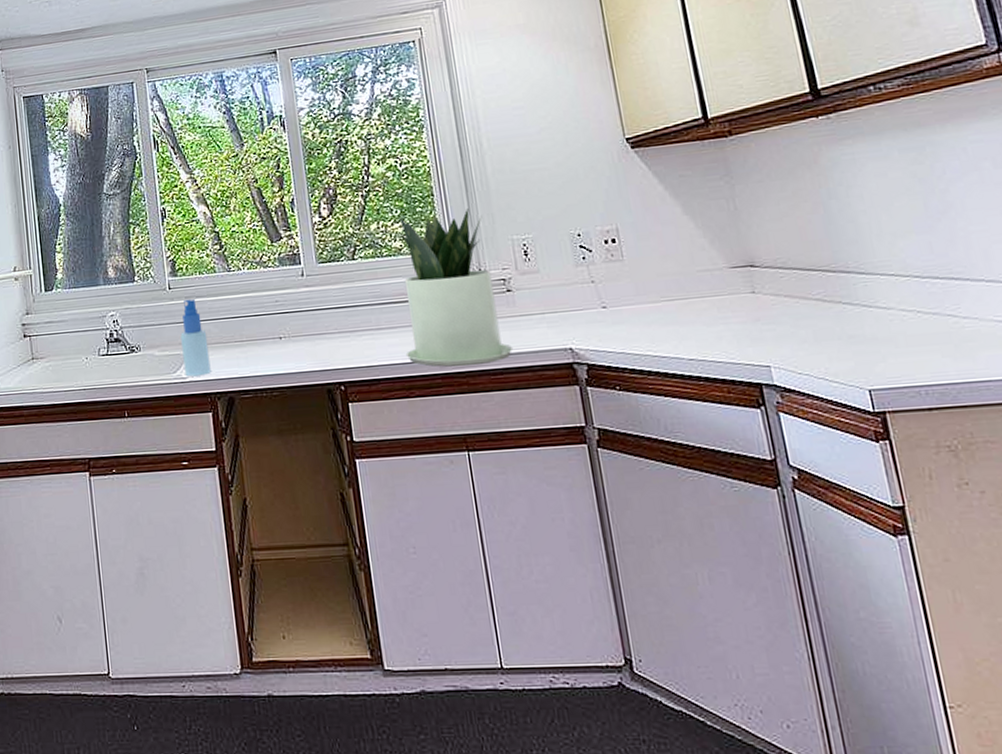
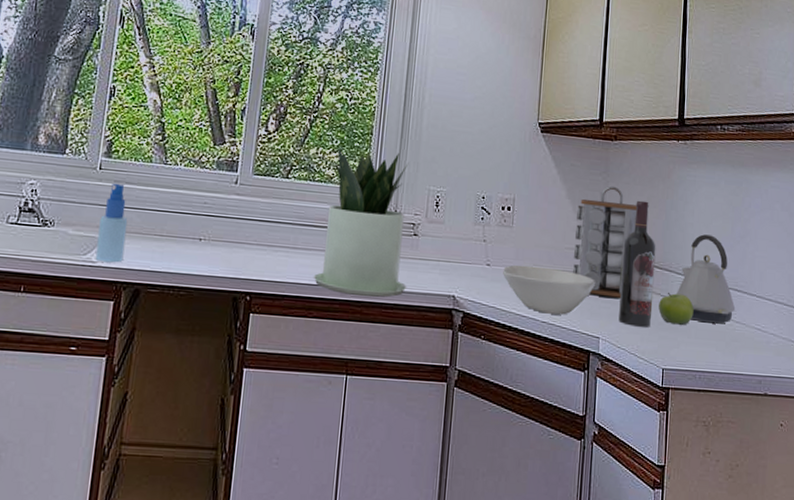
bowl: none [624,296,749,350] -> present [503,265,596,315]
spice rack: none [700,189,788,319] -> present [572,186,637,299]
wine bottle: none [773,196,839,347] -> present [618,200,656,328]
fruit: none [842,296,897,335] -> present [658,292,694,326]
kettle: none [863,218,958,326] -> present [676,234,736,324]

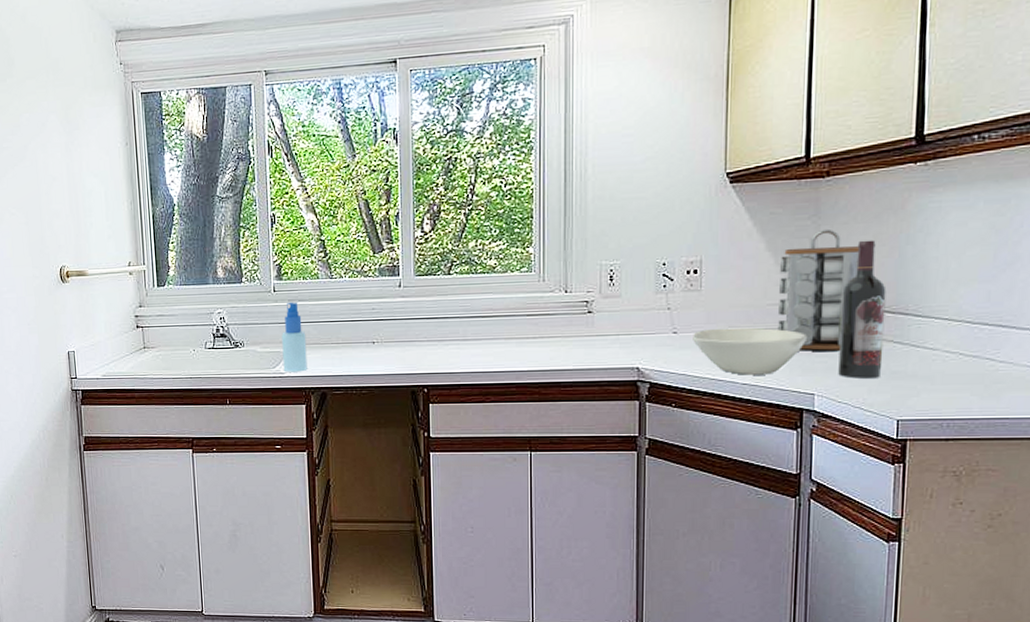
planter: present [313,148,409,298] -> none [486,232,586,378]
fruit: present [658,292,694,326] -> none [891,337,939,373]
kettle: present [676,234,736,324] -> none [915,267,999,366]

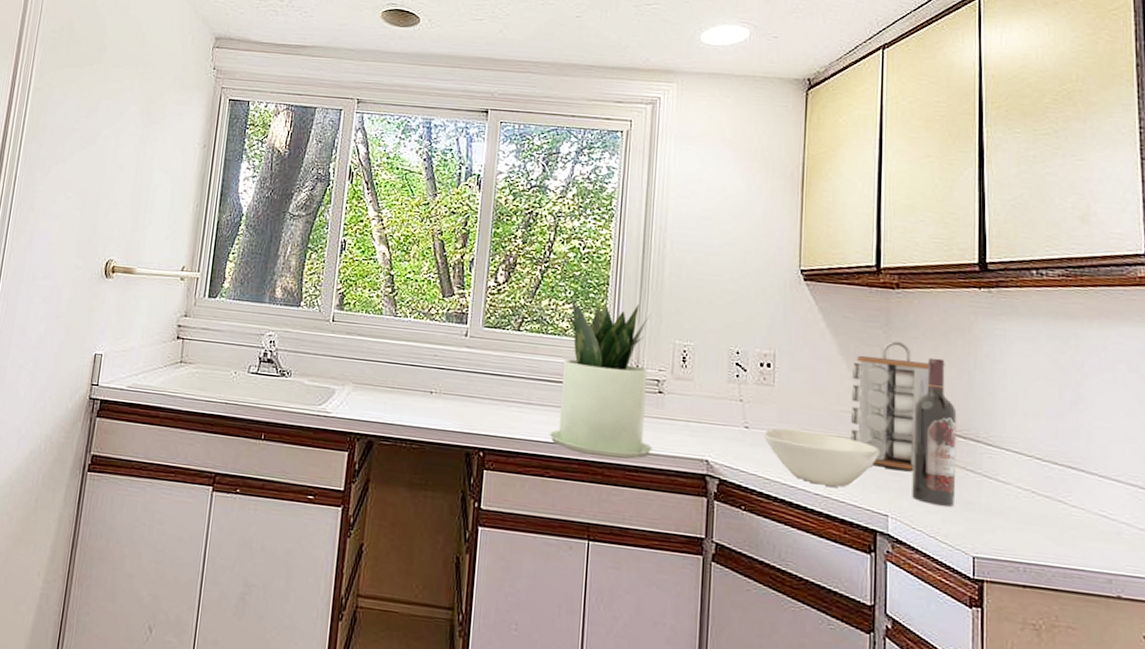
spray bottle: present [282,302,308,372] -> none [330,334,360,414]
planter: none [486,232,586,378] -> present [549,299,653,459]

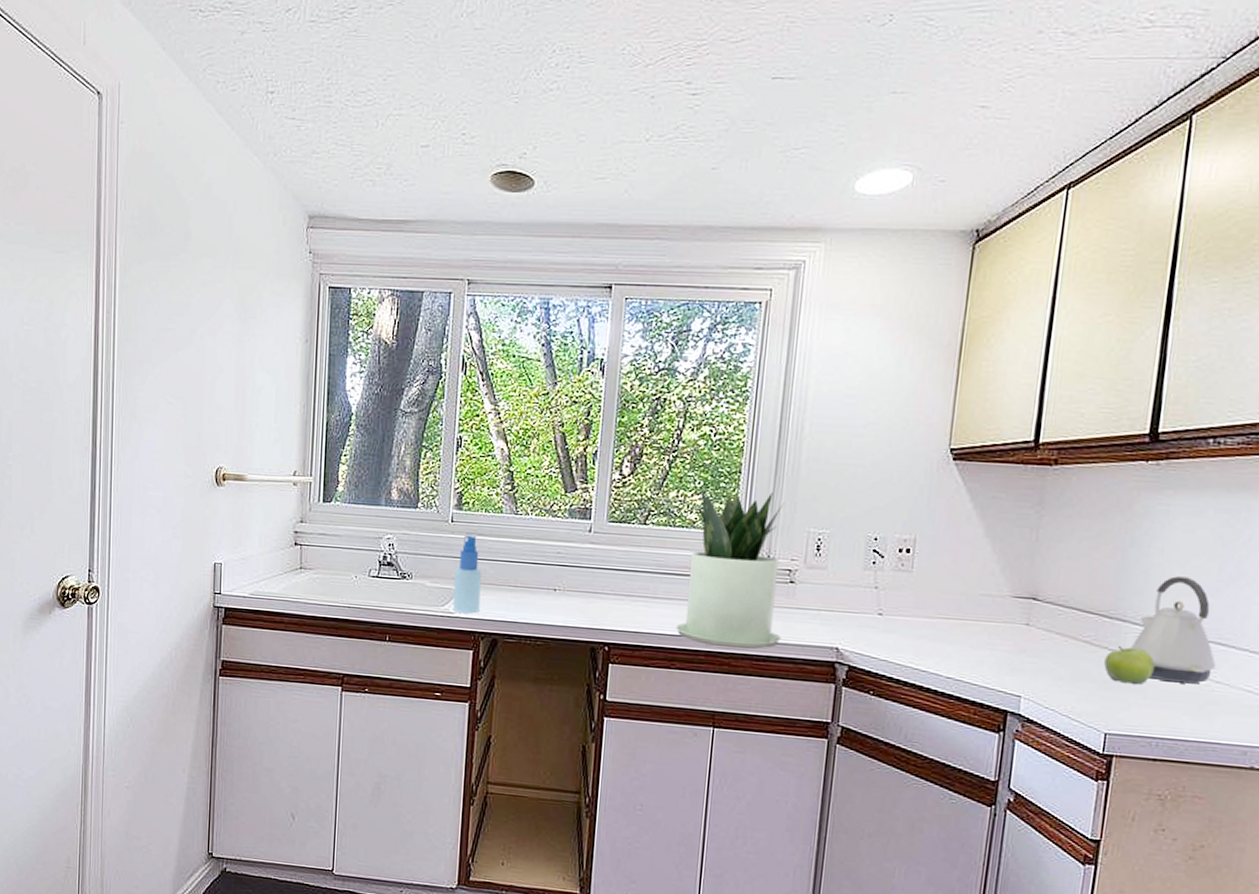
spray bottle: none [330,334,360,414] -> present [453,535,482,614]
bowl: present [764,428,881,487] -> none [898,614,1020,670]
spice rack: present [849,341,929,472] -> none [988,521,1081,654]
wine bottle: present [912,357,957,508] -> none [1047,537,1106,687]
fruit: none [964,465,1012,508] -> present [1104,645,1155,686]
kettle: none [987,398,1070,508] -> present [1131,576,1217,684]

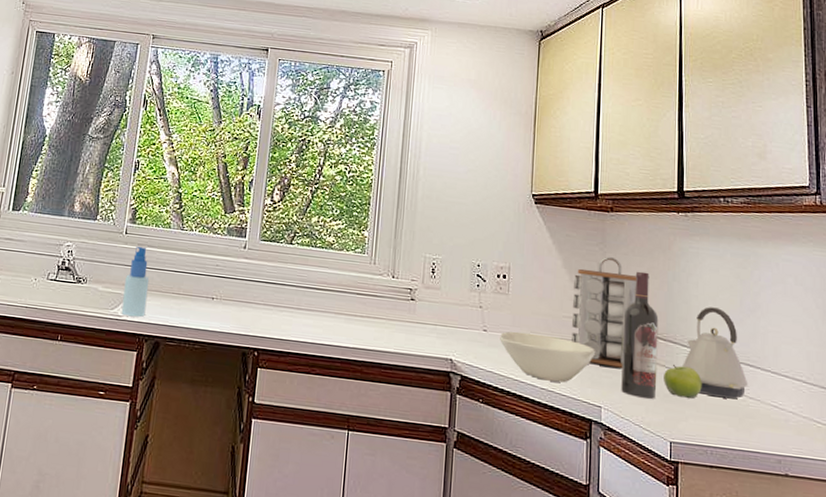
planter: present [675,490,785,650] -> none [315,217,405,359]
bowl: none [898,614,1020,670] -> present [500,331,596,383]
spice rack: none [988,521,1081,654] -> present [570,257,636,369]
wine bottle: none [1047,537,1106,687] -> present [621,271,659,400]

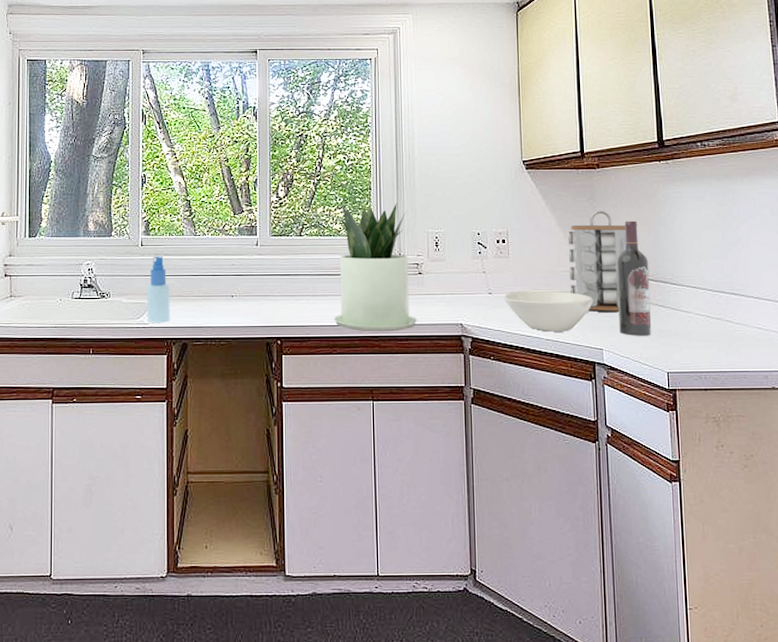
planter: none [315,217,405,359] -> present [333,203,418,332]
fruit: present [664,364,702,400] -> none [657,301,693,332]
kettle: present [682,307,748,399] -> none [673,245,734,327]

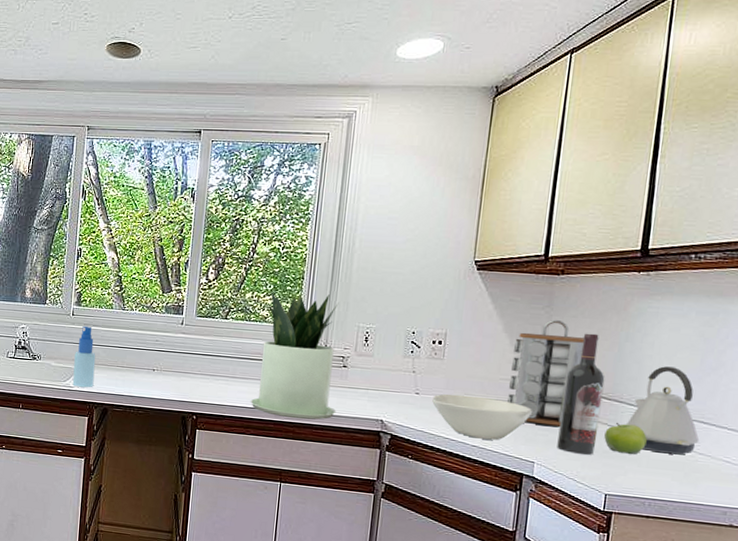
fruit: none [657,301,693,332] -> present [604,422,647,455]
kettle: none [673,245,734,327] -> present [627,366,700,455]

